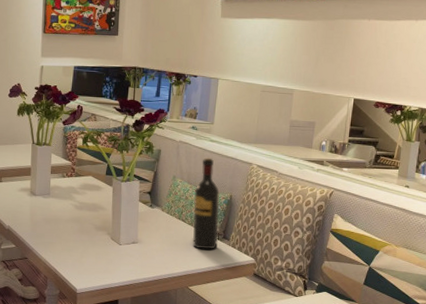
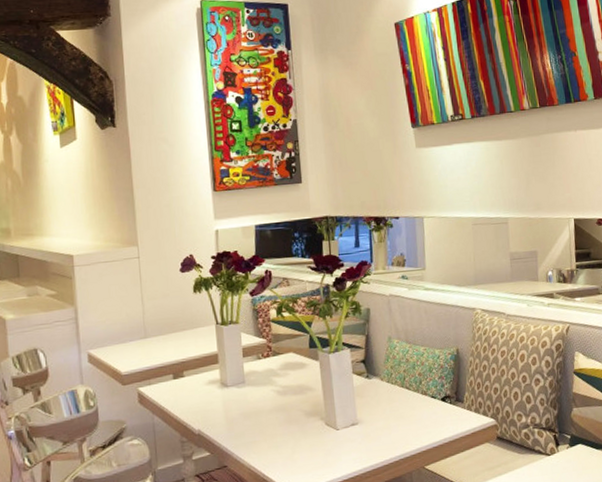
wine bottle: present [192,157,220,250] -> none [415,309,451,419]

